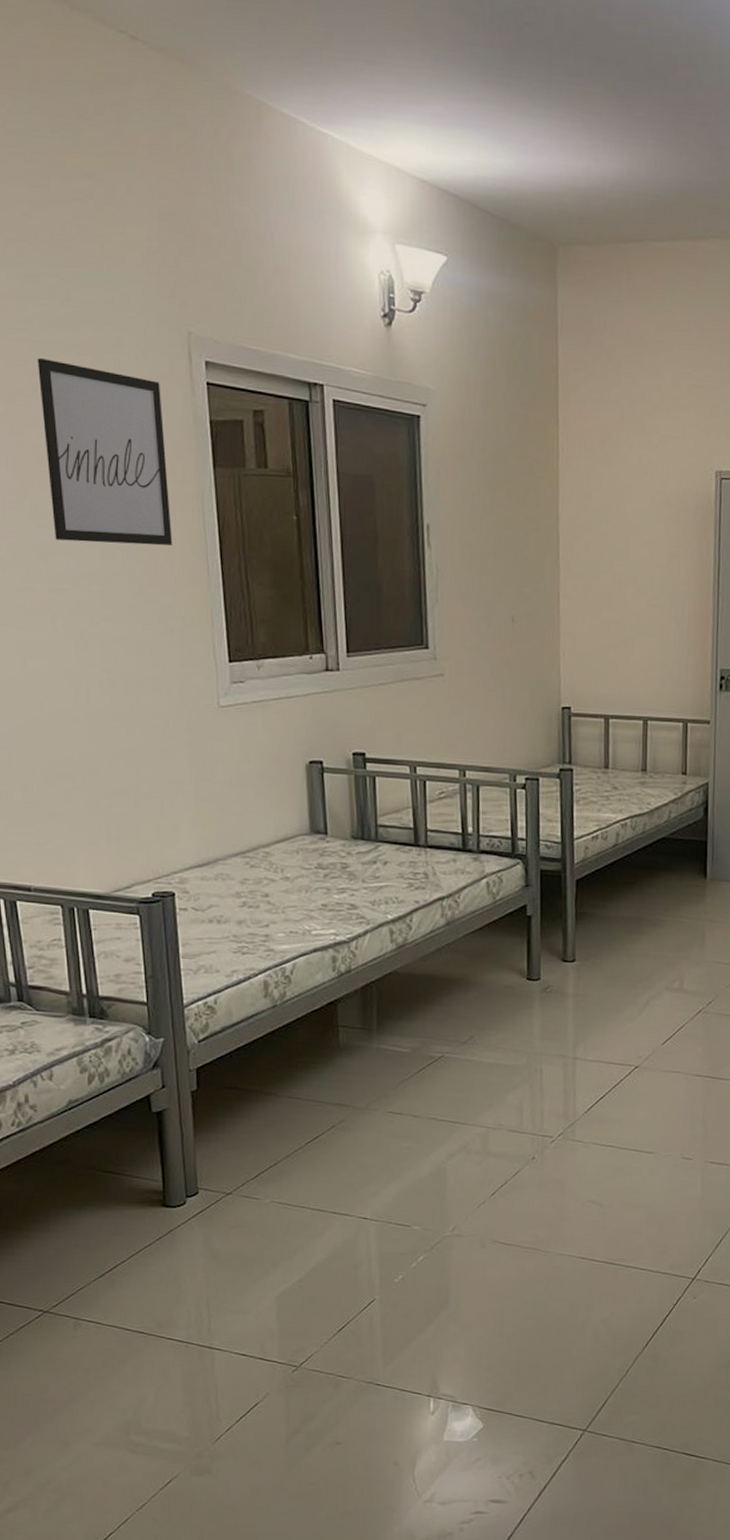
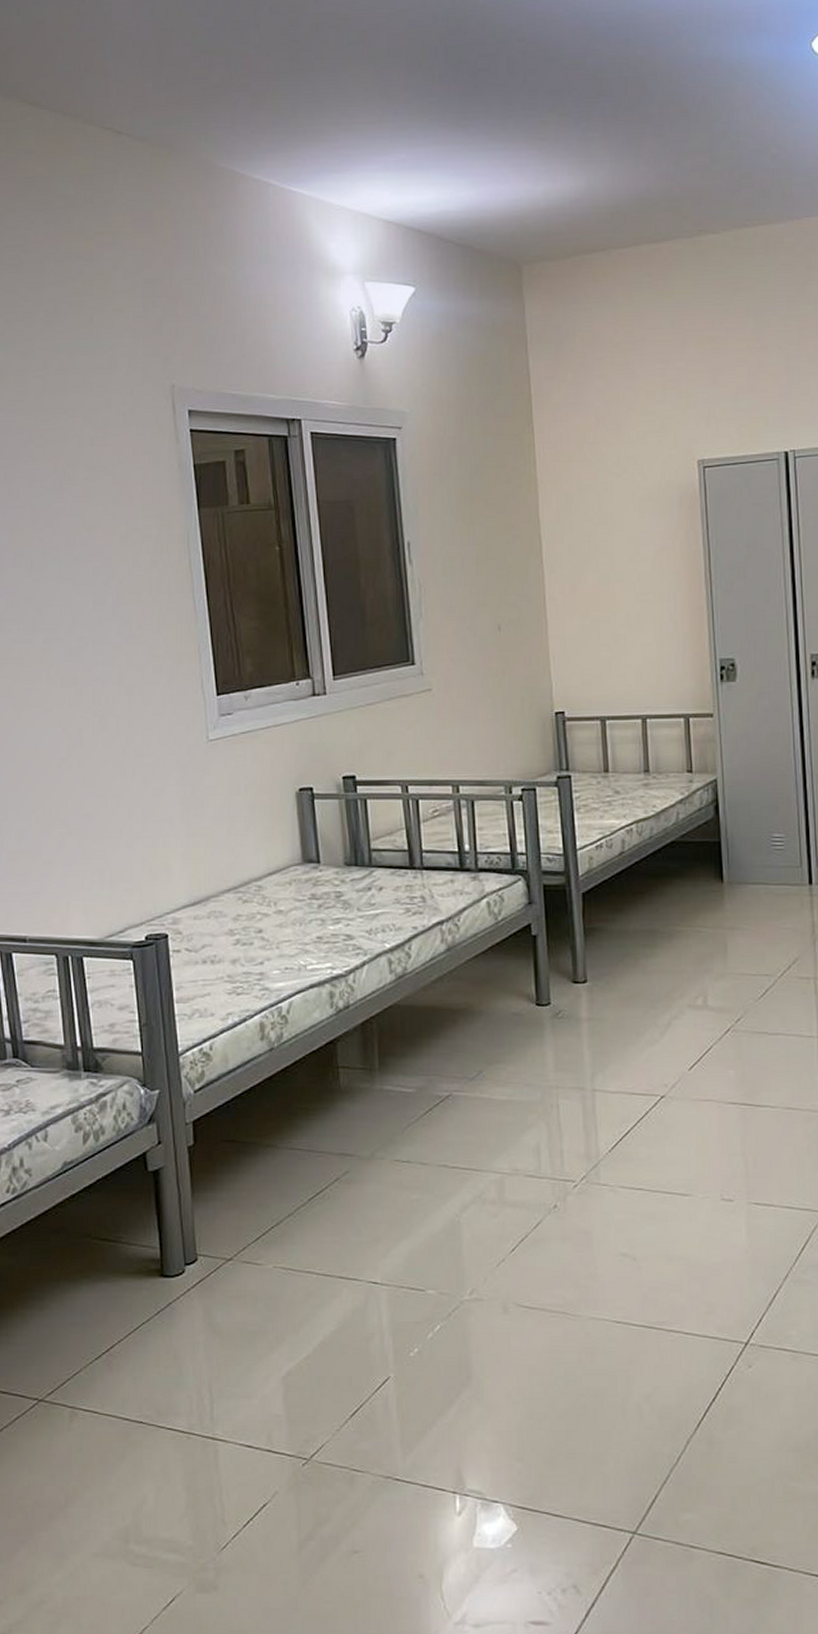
wall art: present [37,357,173,546] -> none [32,424,160,592]

